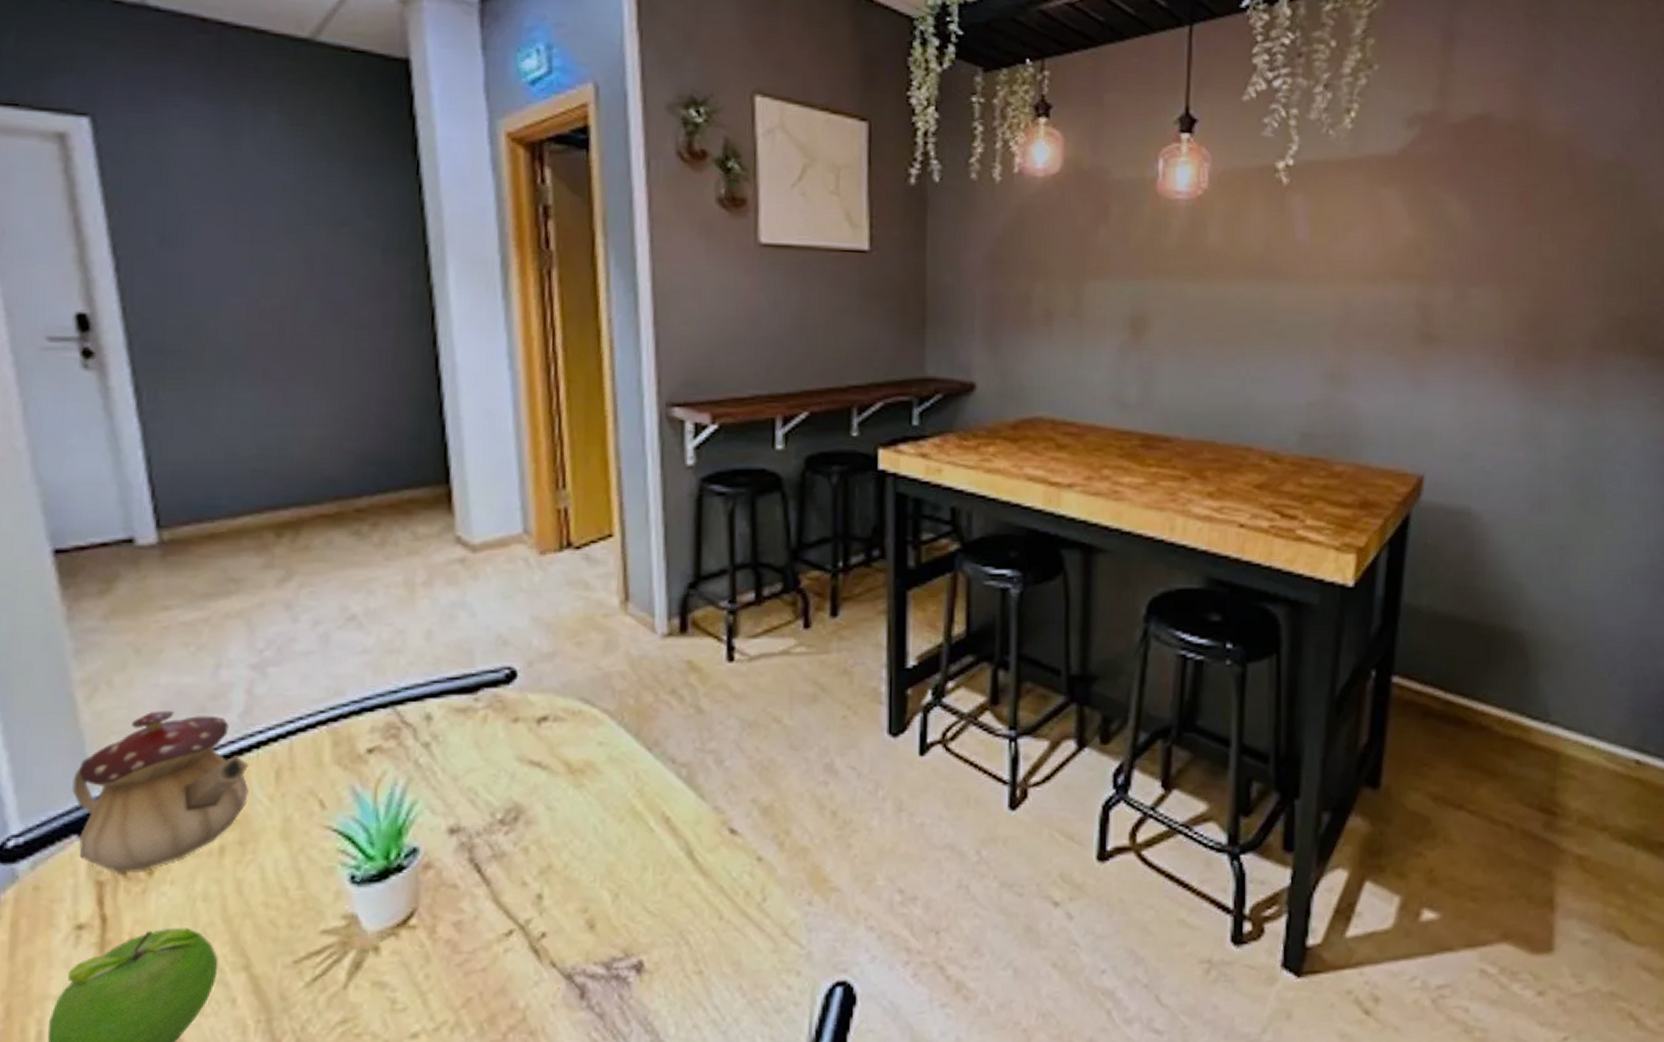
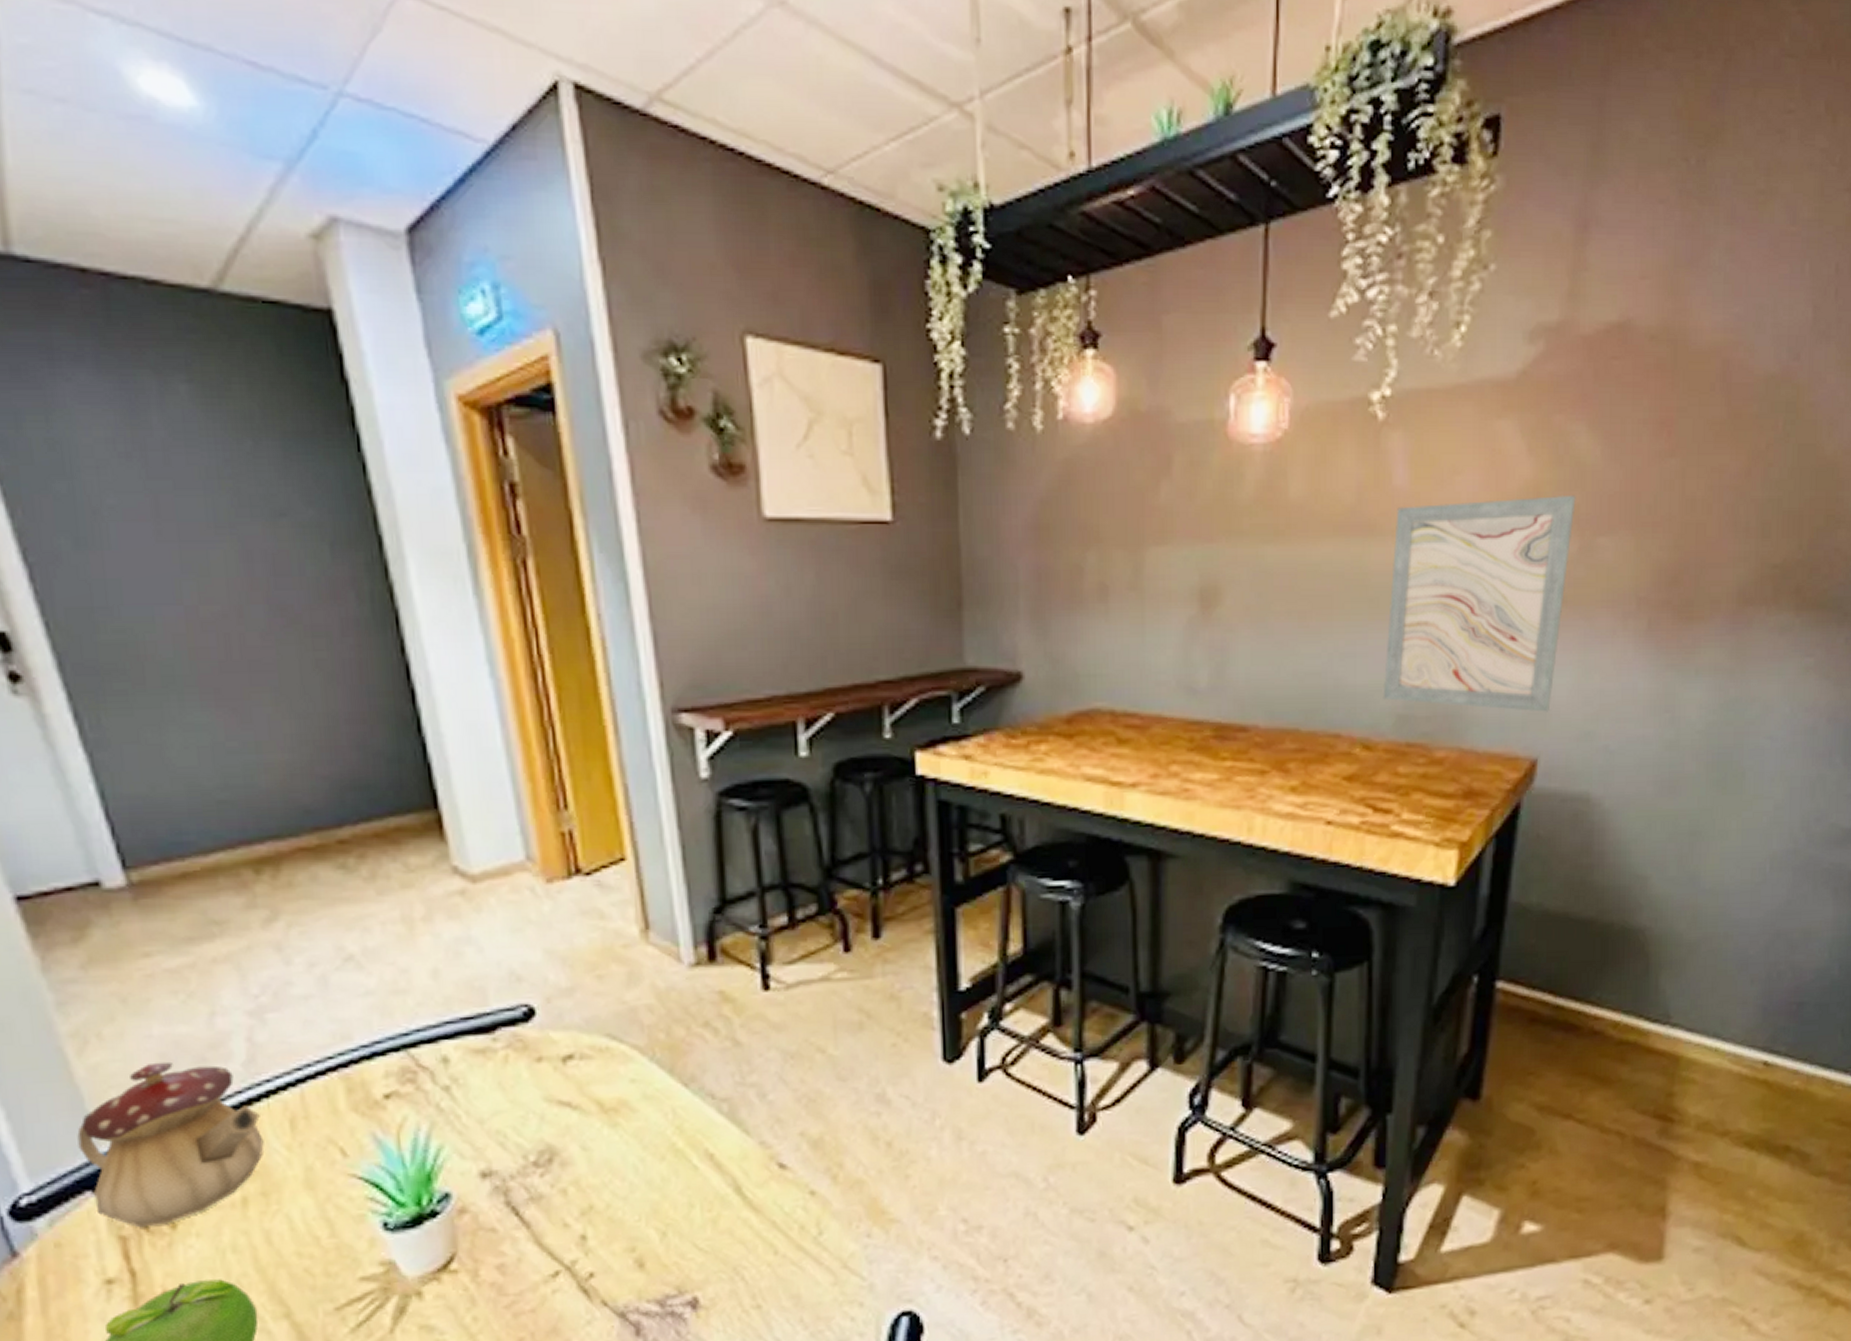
wall art: none [1288,251,1450,435] -> present [1383,494,1576,712]

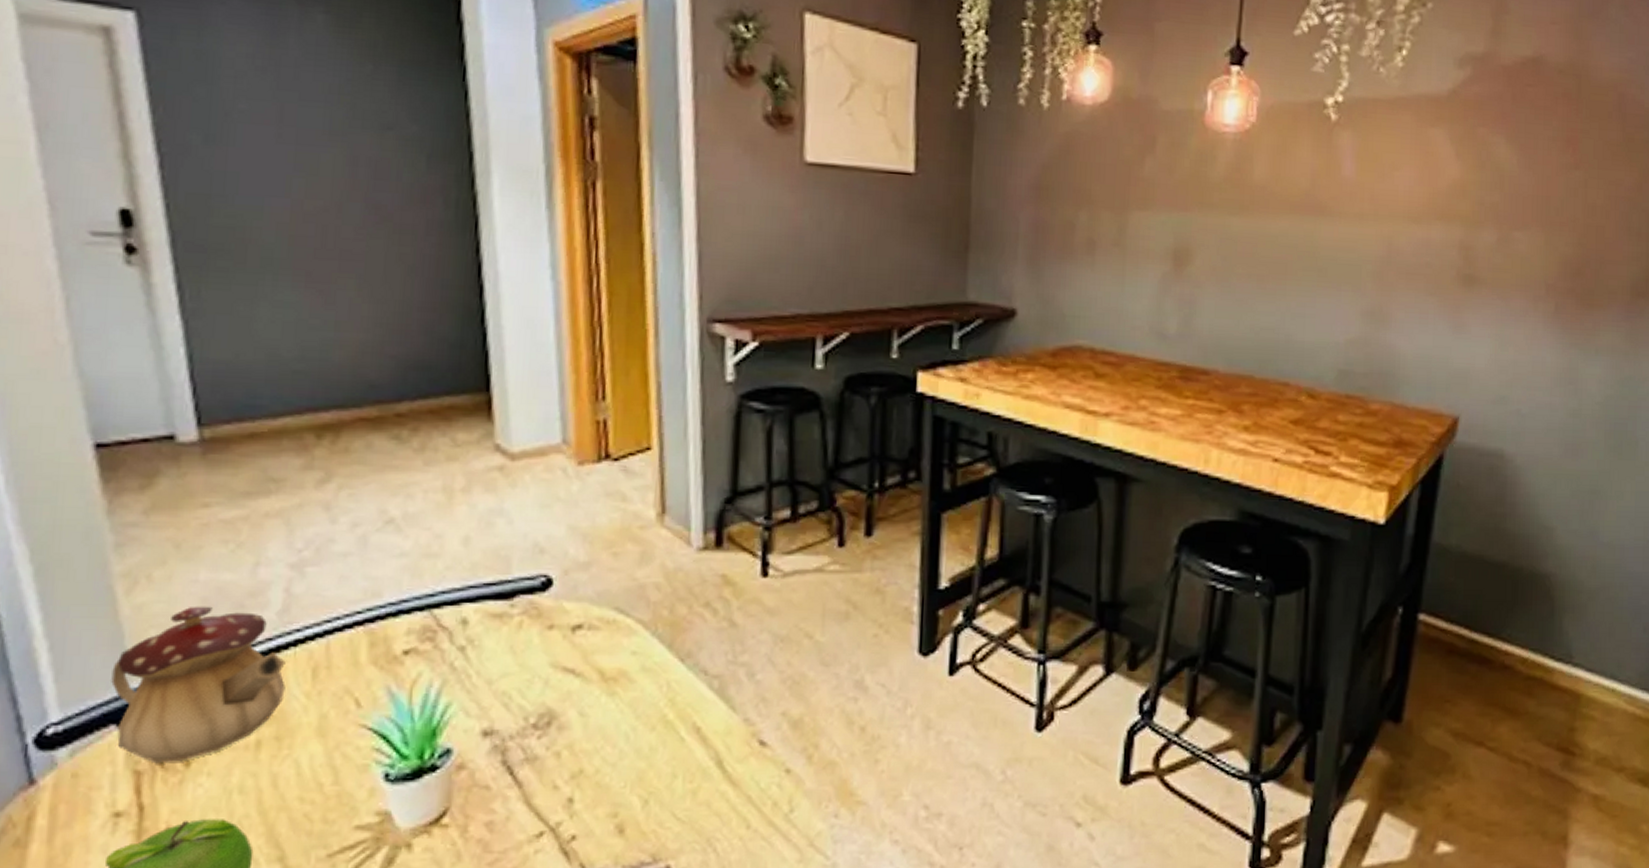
wall art: present [1383,494,1576,712] -> none [1327,193,1496,377]

